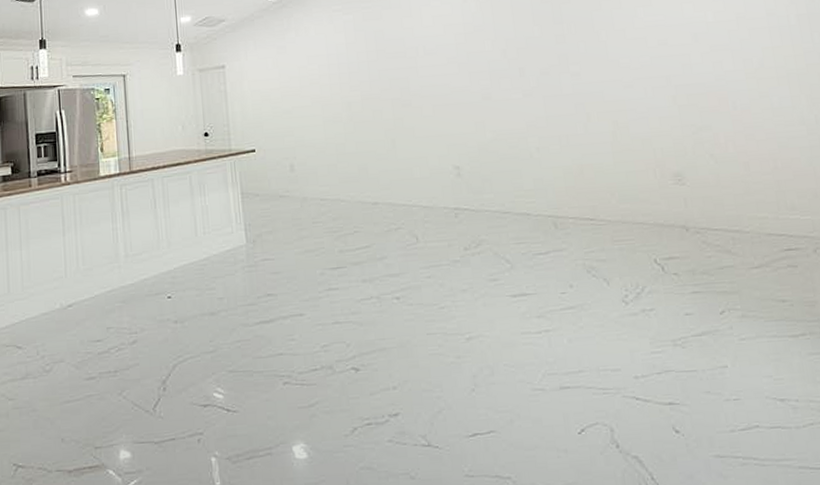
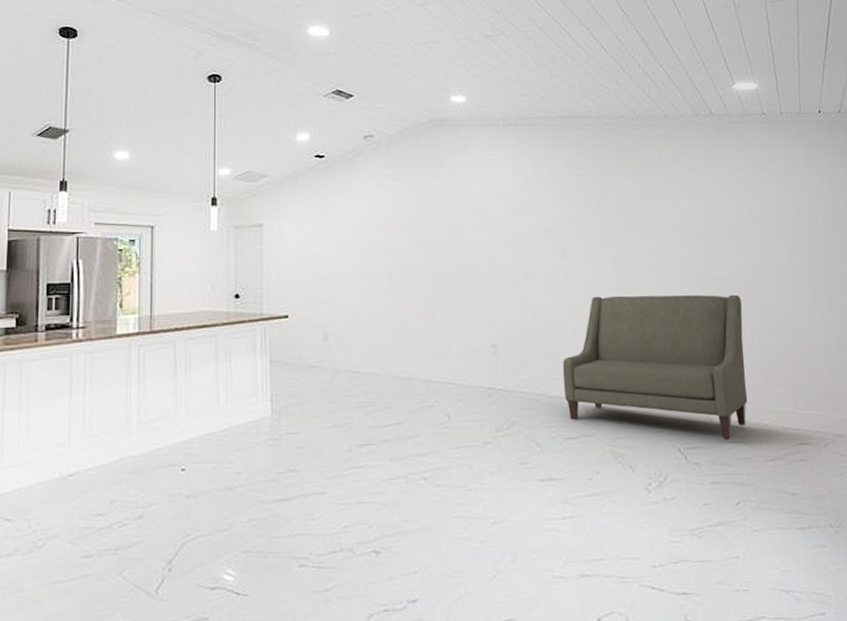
sofa: none [527,101,726,249] -> present [562,294,748,440]

